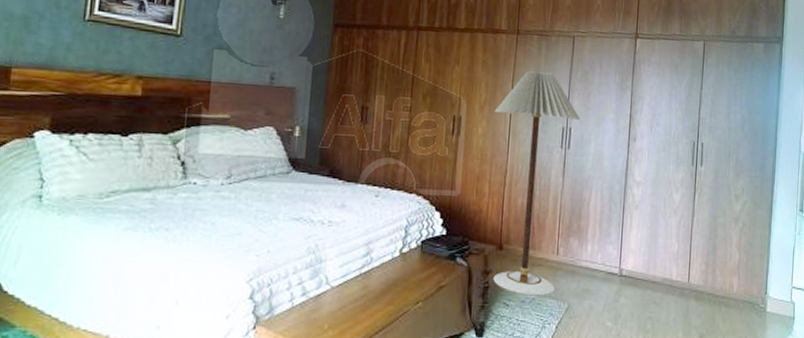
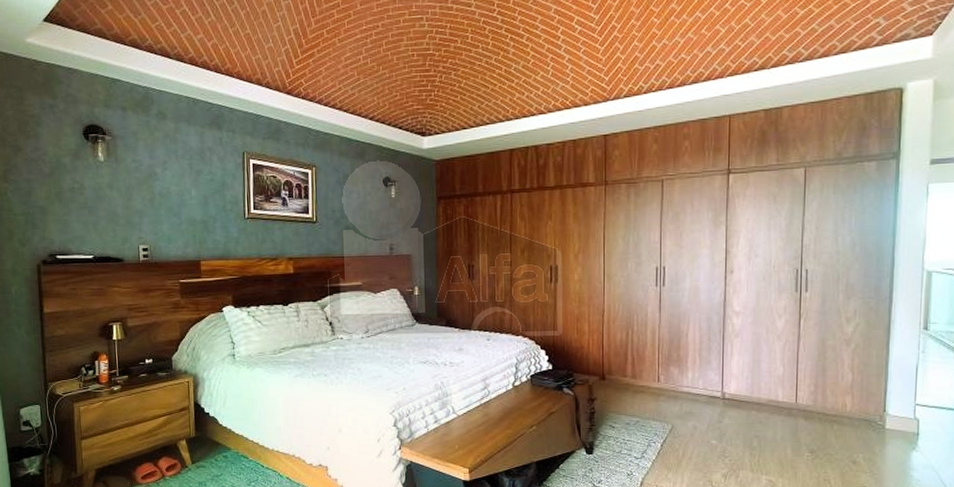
floor lamp: present [493,71,580,295] -> none [588,217,673,418]

